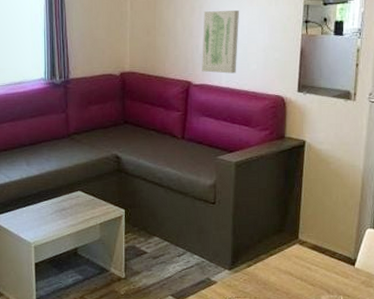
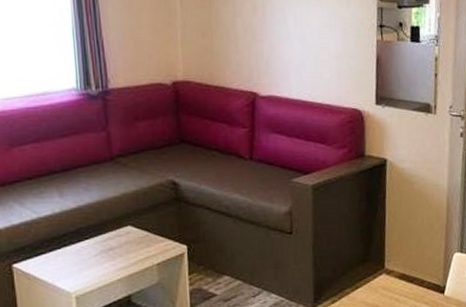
wall art: present [202,10,239,74] -> none [267,10,308,84]

